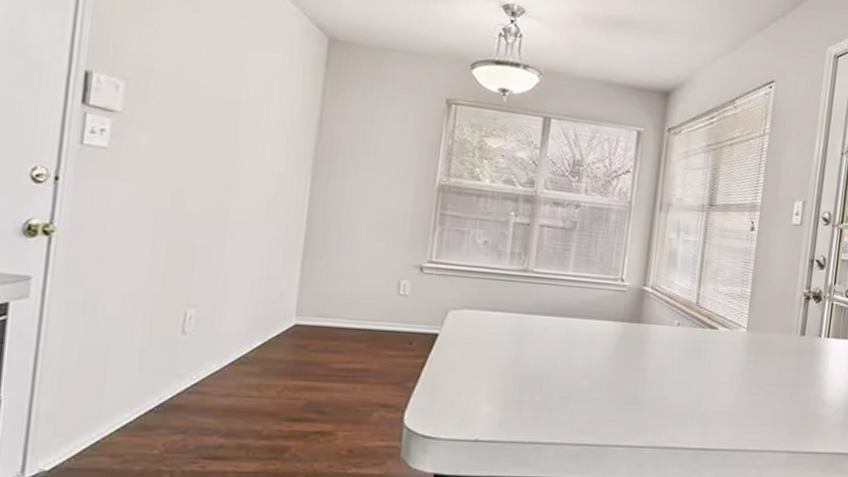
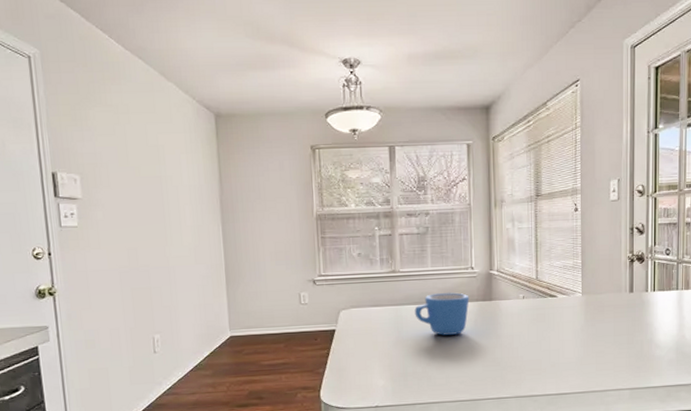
mug: none [543,305,614,360] -> present [414,292,470,335]

